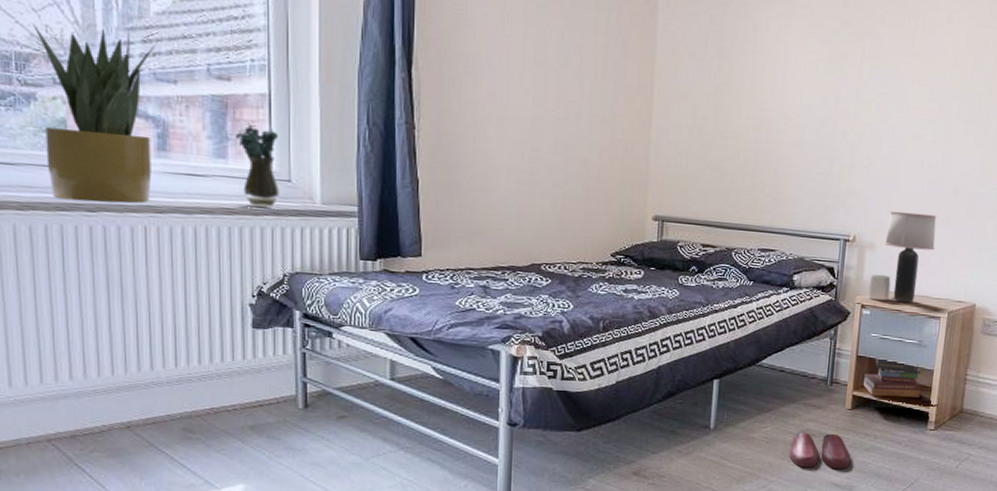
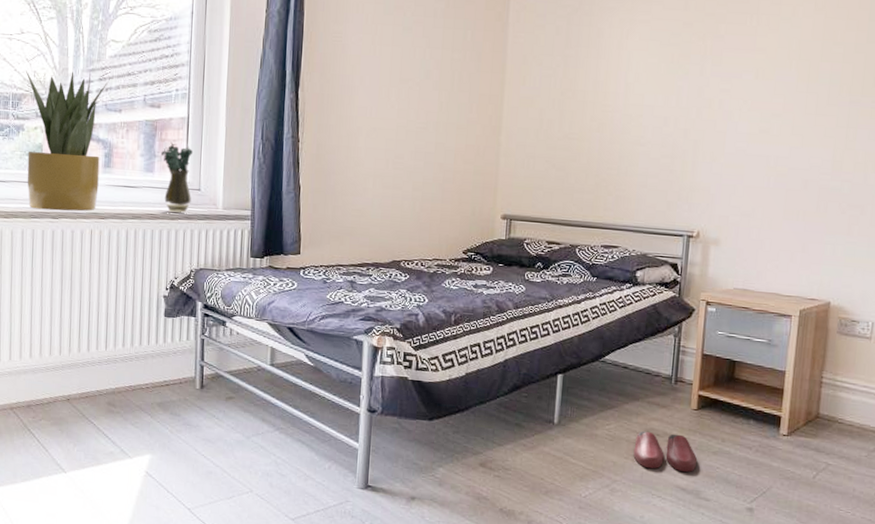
books: present [862,359,922,399] -> none [708,358,772,401]
mug: present [868,274,891,301] -> none [713,270,737,298]
table lamp: present [885,210,937,303] -> none [730,206,785,300]

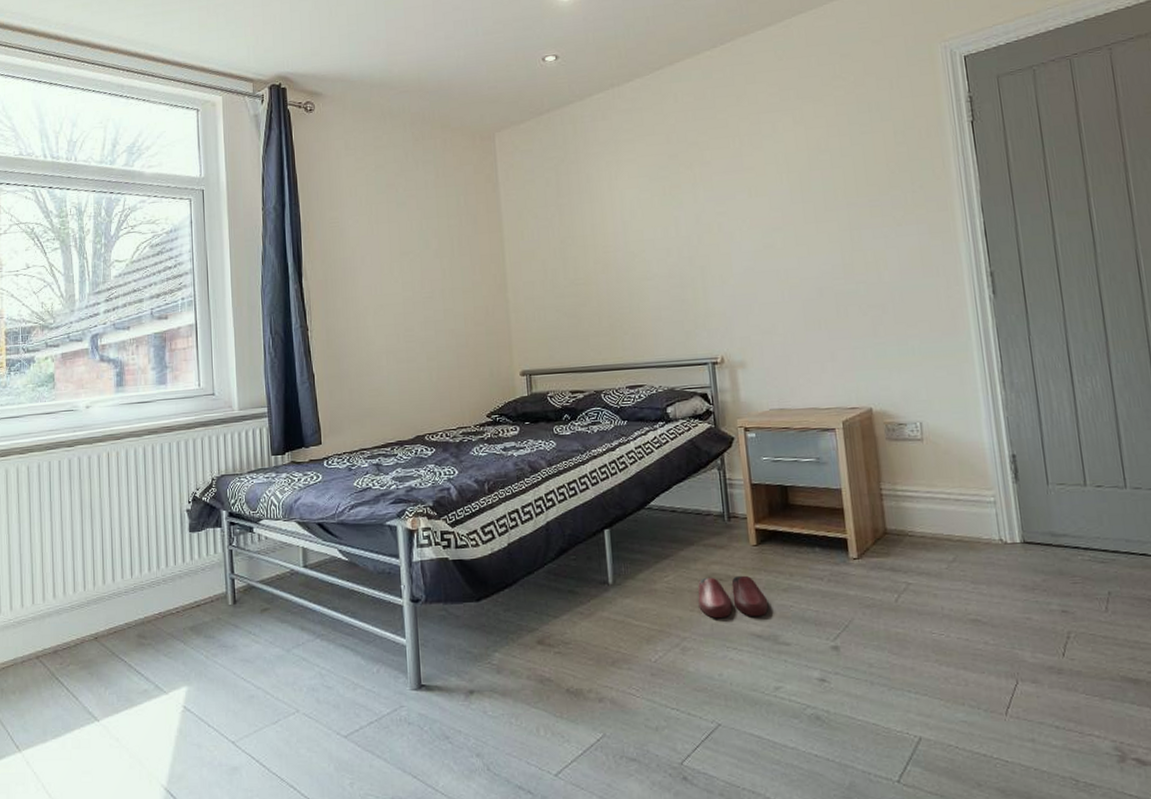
planter: present [26,71,109,212] -> none [34,294,115,440]
vase: present [160,141,194,213] -> none [172,350,206,421]

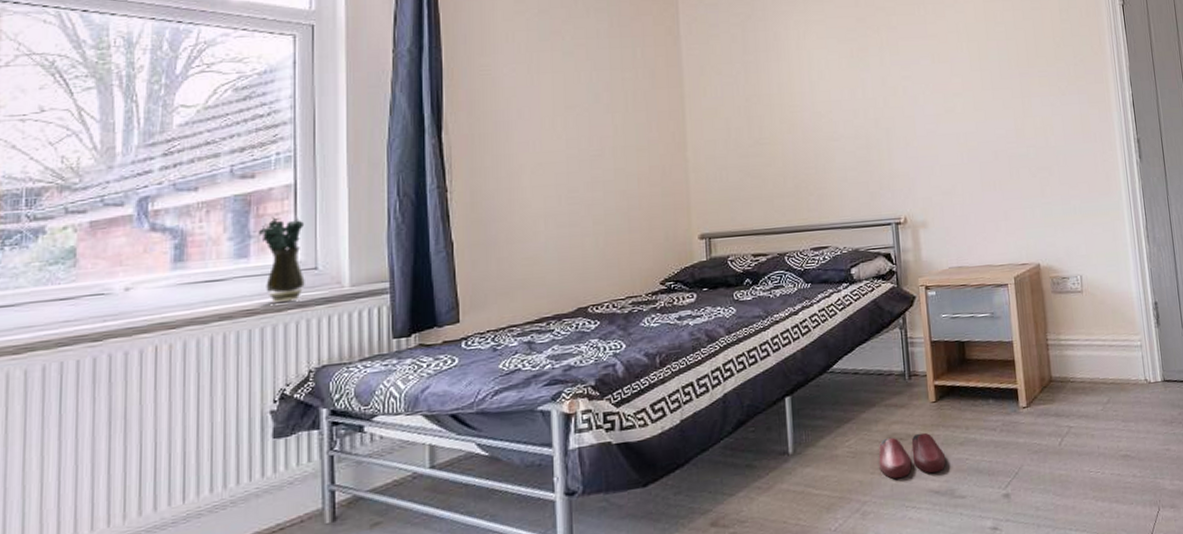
vase: none [172,350,206,421] -> present [258,216,305,302]

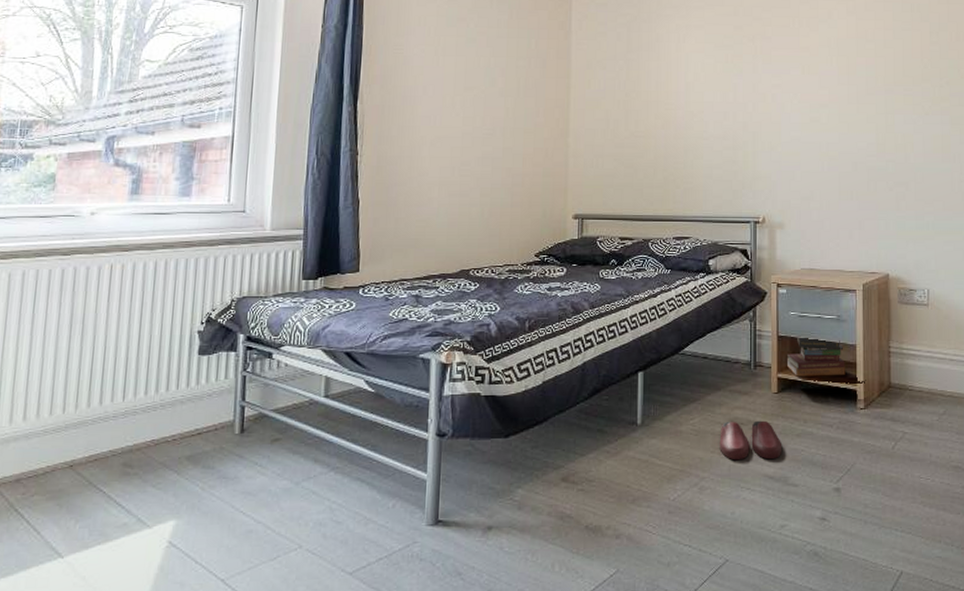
vase: present [258,216,305,302] -> none [199,162,238,237]
books: none [942,339,1005,382] -> present [786,338,845,377]

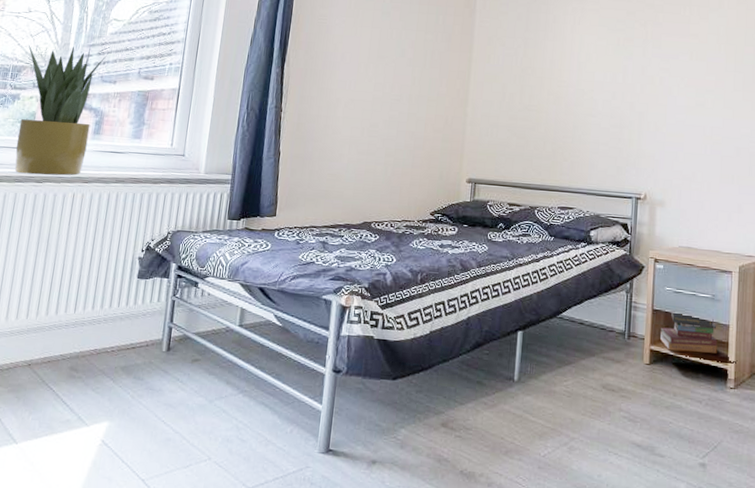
planter: none [33,93,141,246] -> present [14,45,107,176]
slippers: present [719,420,781,461] -> none [590,386,650,429]

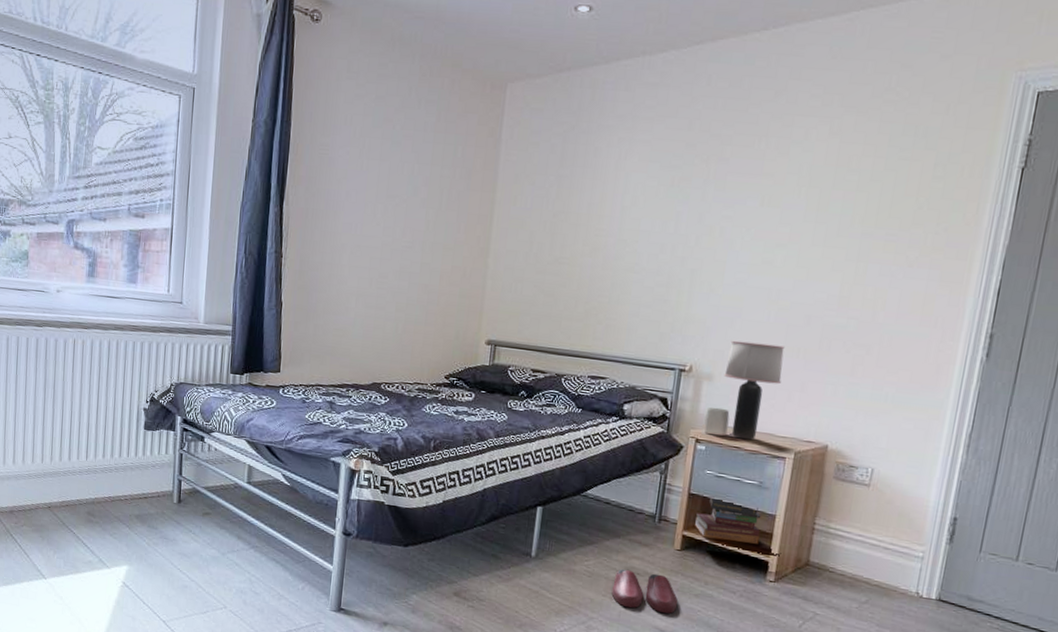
planter: present [14,45,107,176] -> none [12,176,94,321]
slippers: none [590,386,650,429] -> present [611,569,678,614]
mug: none [661,229,682,256] -> present [704,407,730,436]
table lamp: none [674,170,722,258] -> present [724,340,785,440]

